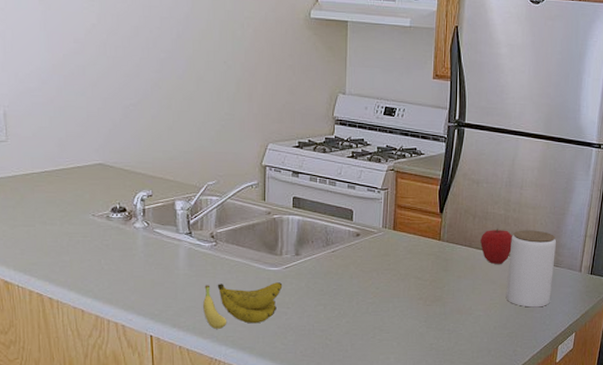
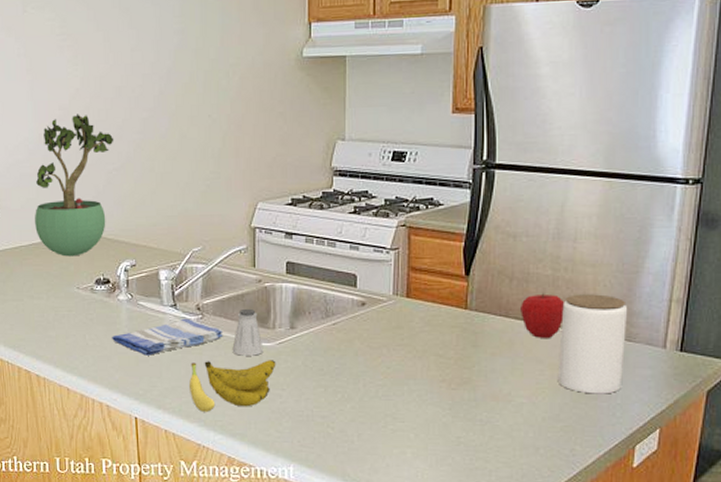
potted plant: none [48,48,132,185] -> present [35,114,114,257]
dish towel: none [128,245,236,279] -> present [112,318,224,356]
saltshaker: none [243,237,272,279] -> present [232,308,264,356]

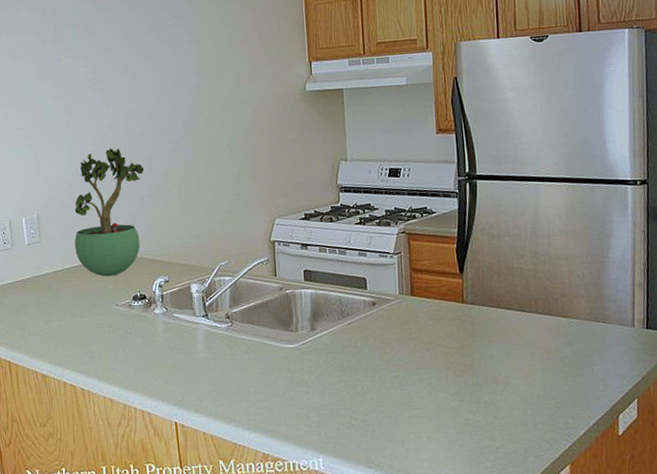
dish towel: present [112,318,224,356] -> none [150,326,252,364]
banana: present [190,360,276,412] -> none [223,360,301,413]
saltshaker: present [232,308,264,356] -> none [260,314,289,358]
apple: present [521,293,565,338] -> none [509,285,547,325]
jar: present [557,294,628,394] -> none [544,283,602,372]

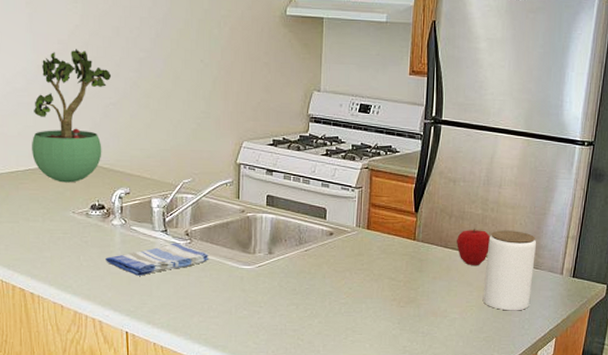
dish towel: none [150,326,252,364] -> present [106,243,210,276]
apple: none [509,285,547,325] -> present [457,229,491,265]
jar: none [544,283,602,372] -> present [482,230,537,311]

